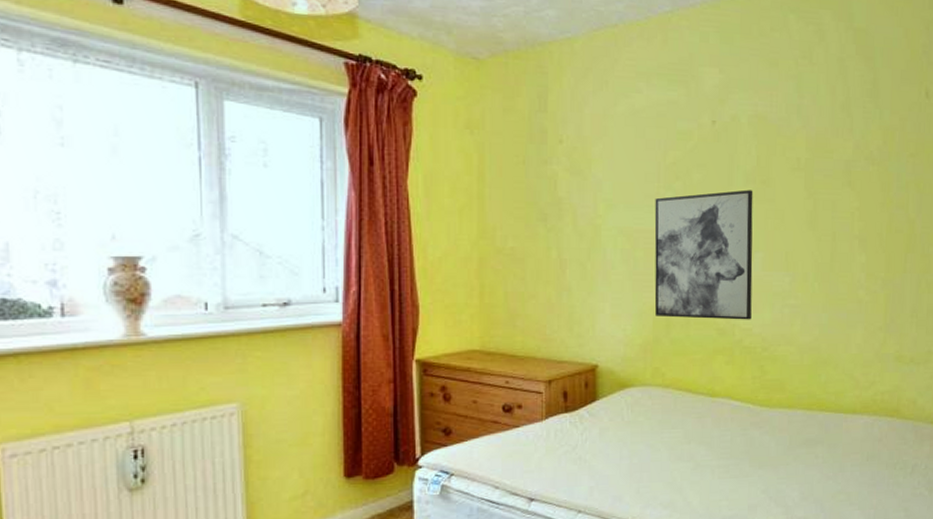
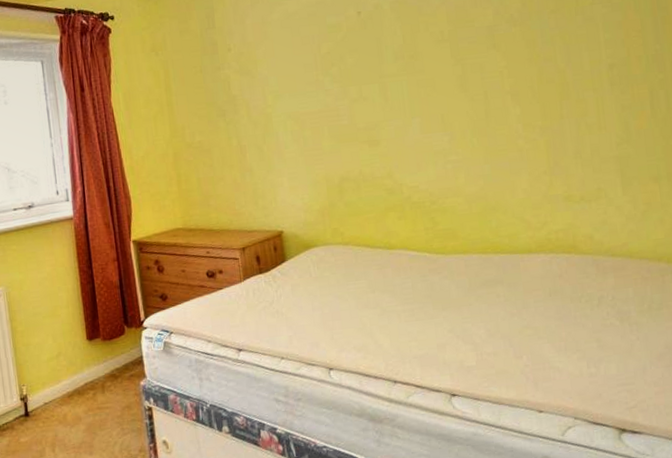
wall art: present [654,189,753,320] -> none [315,65,417,184]

